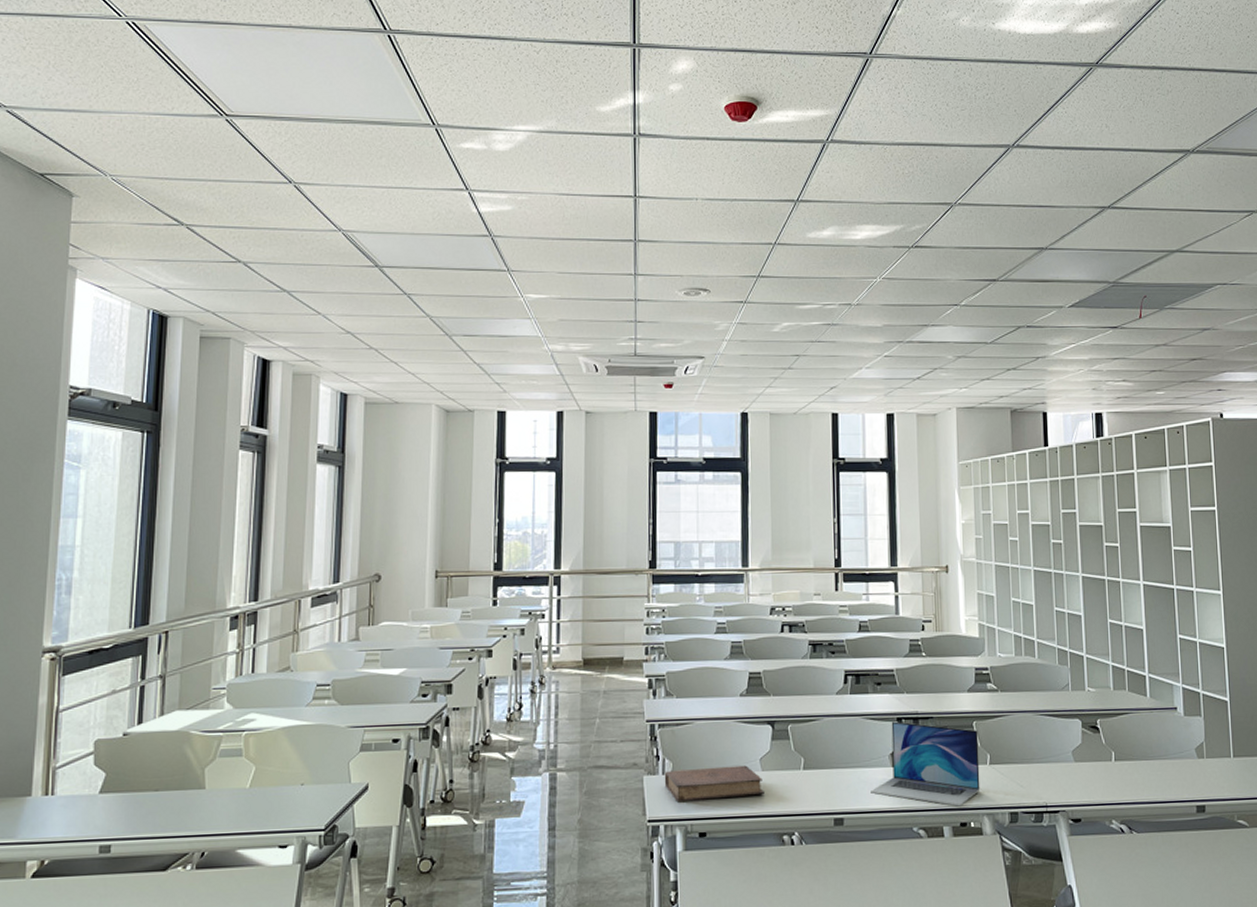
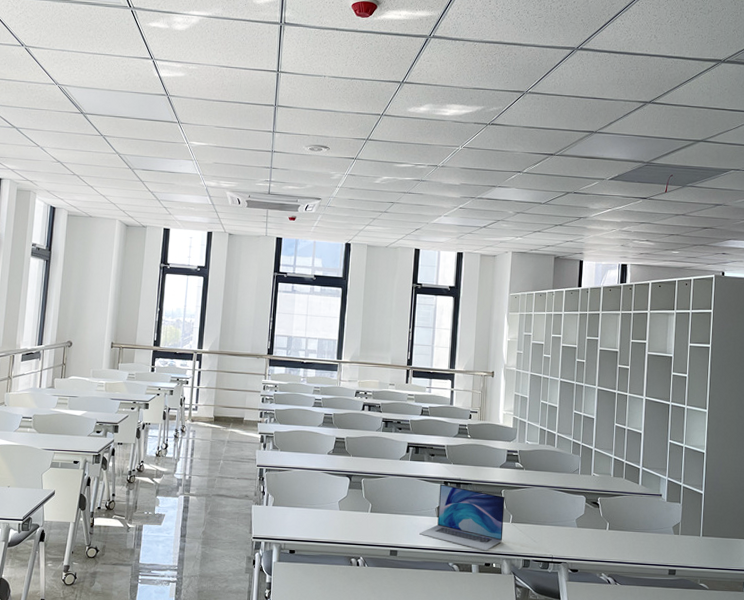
book: present [664,765,766,803] -> none [267,503,341,528]

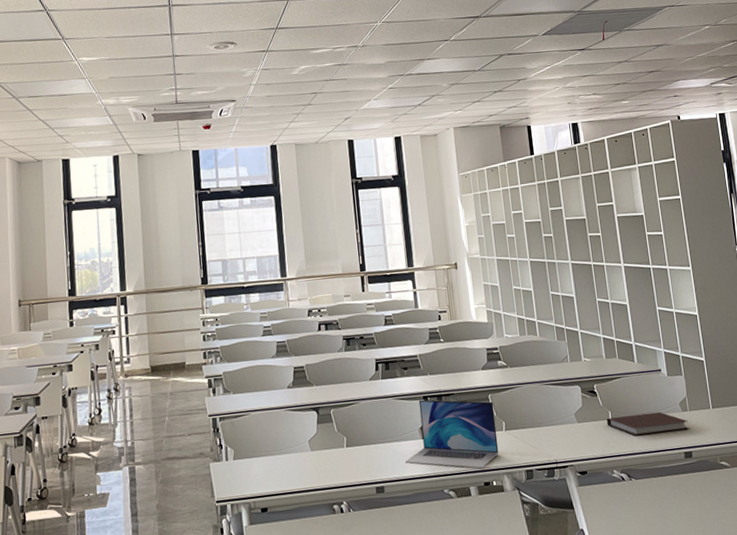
notebook: none [603,528,678,550] -> present [606,412,689,436]

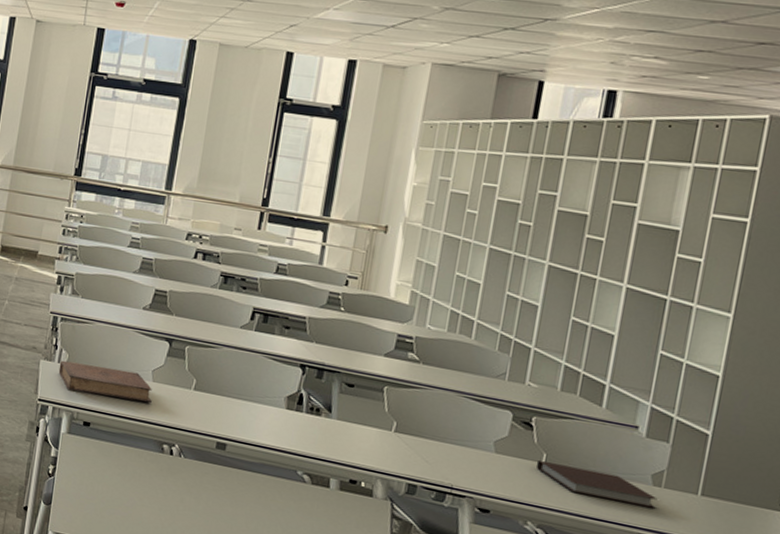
book: none [227,447,316,484] -> present [58,360,153,403]
laptop: present [405,399,499,469] -> none [259,366,388,464]

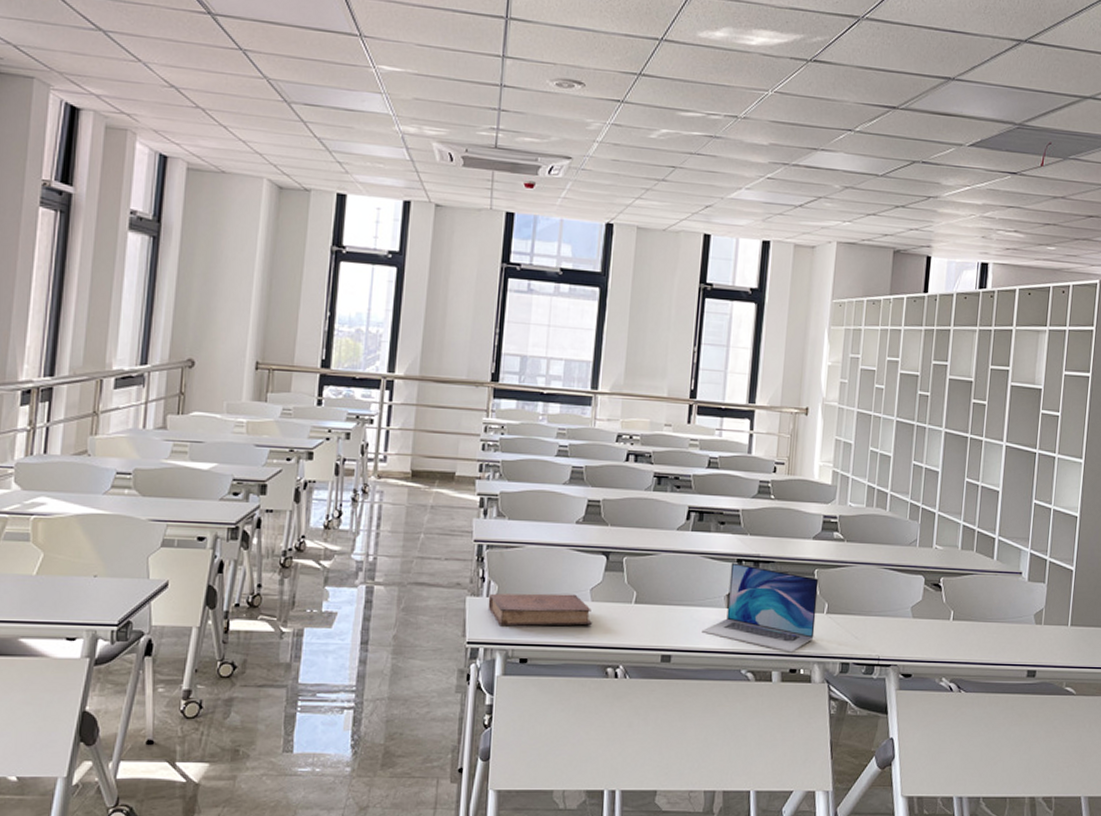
laptop: none [259,366,388,464] -> present [702,562,819,653]
notebook: present [536,460,658,509] -> none [946,619,1040,645]

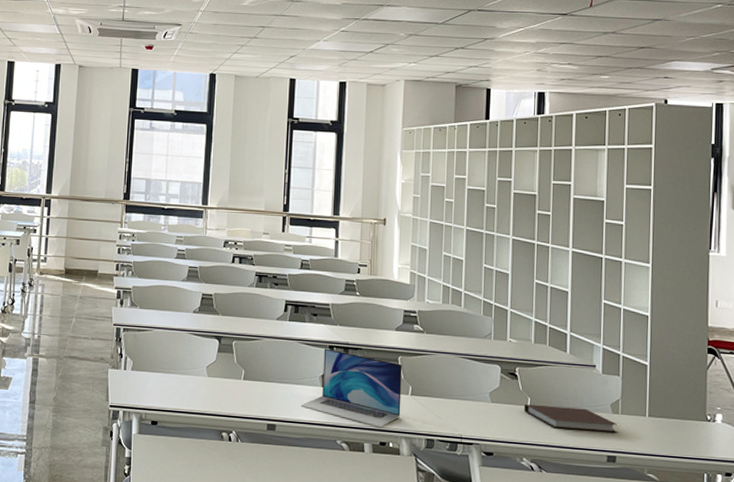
book: present [488,593,593,627] -> none [125,367,210,397]
notebook: none [946,619,1040,645] -> present [523,404,618,433]

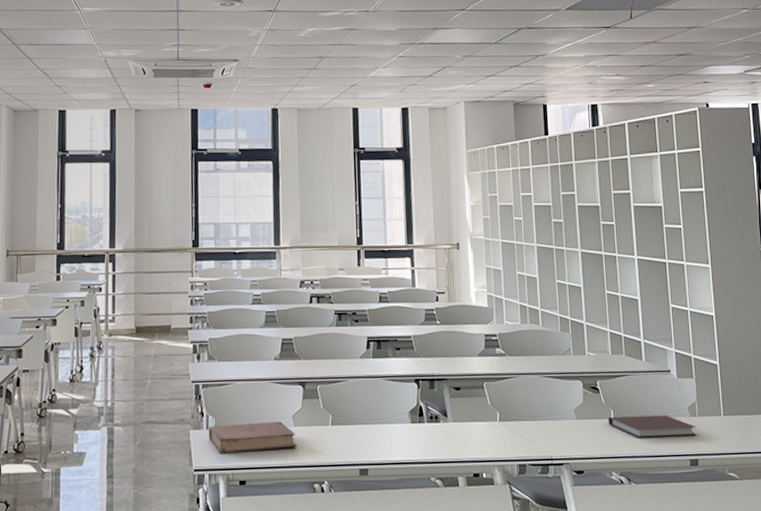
book: none [125,367,210,397] -> present [208,421,298,454]
laptop: present [301,348,402,428] -> none [392,382,491,459]

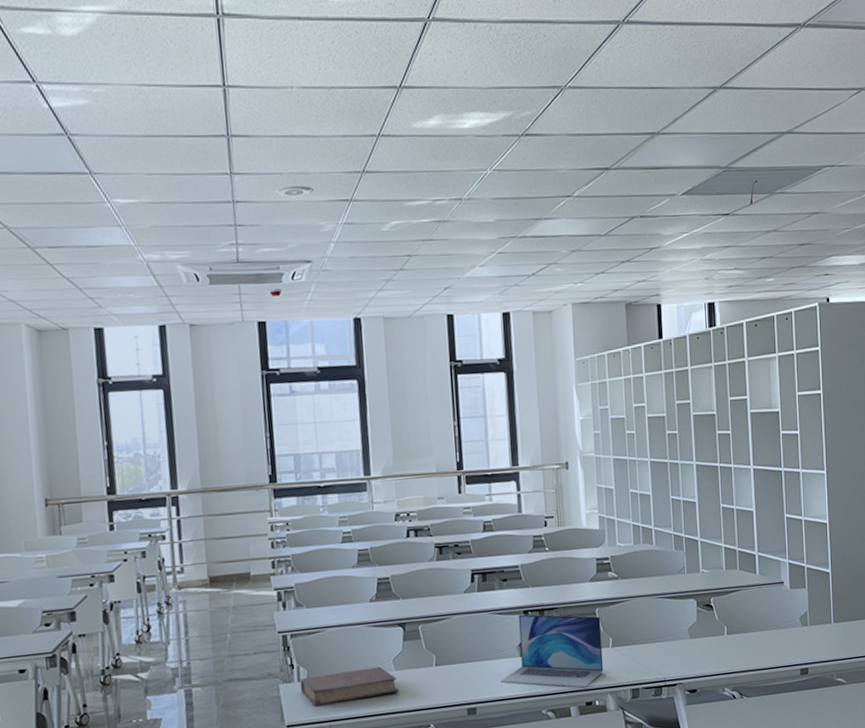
laptop: none [392,382,491,459] -> present [501,614,604,688]
notebook: present [607,415,697,438] -> none [721,626,808,652]

